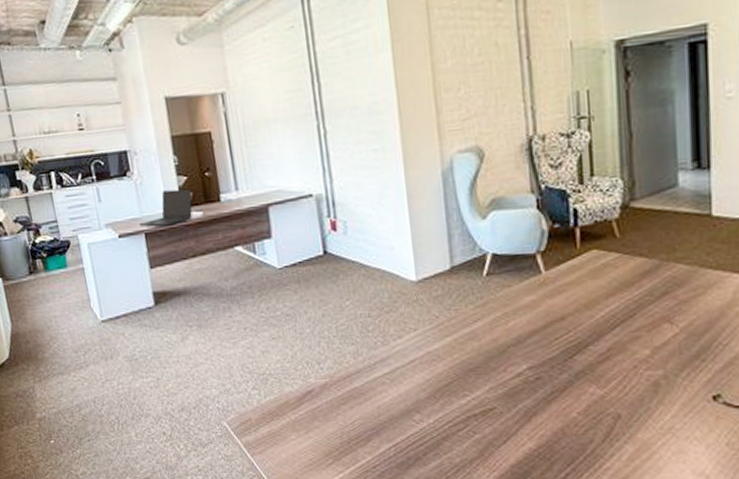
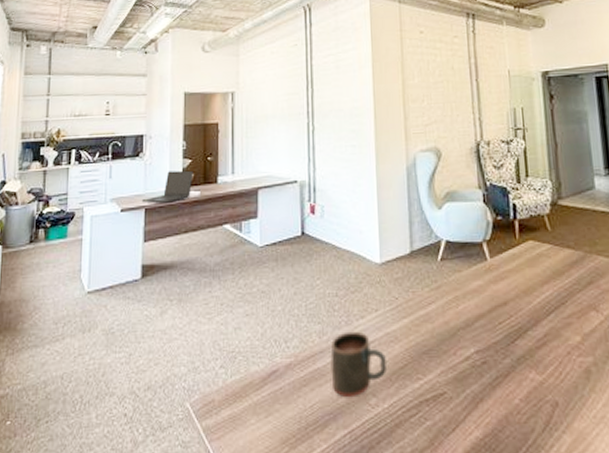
mug: none [367,351,430,413] -> present [330,331,388,397]

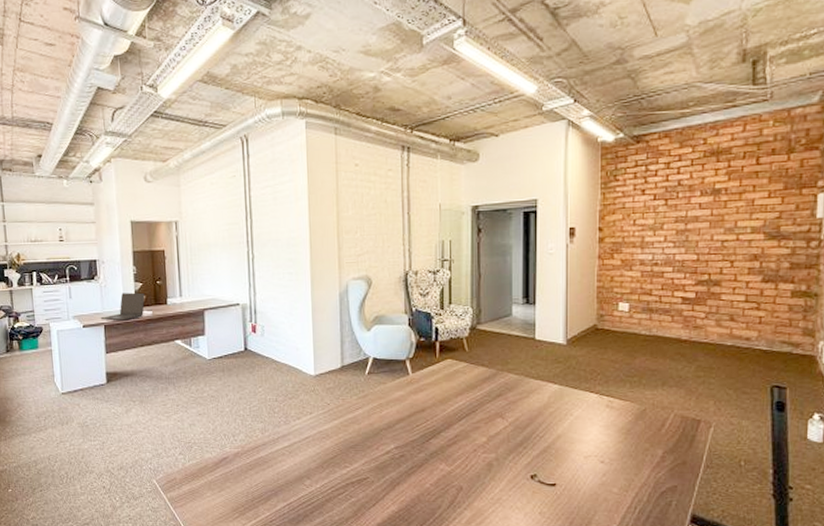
mug: present [330,331,388,397] -> none [271,429,320,478]

